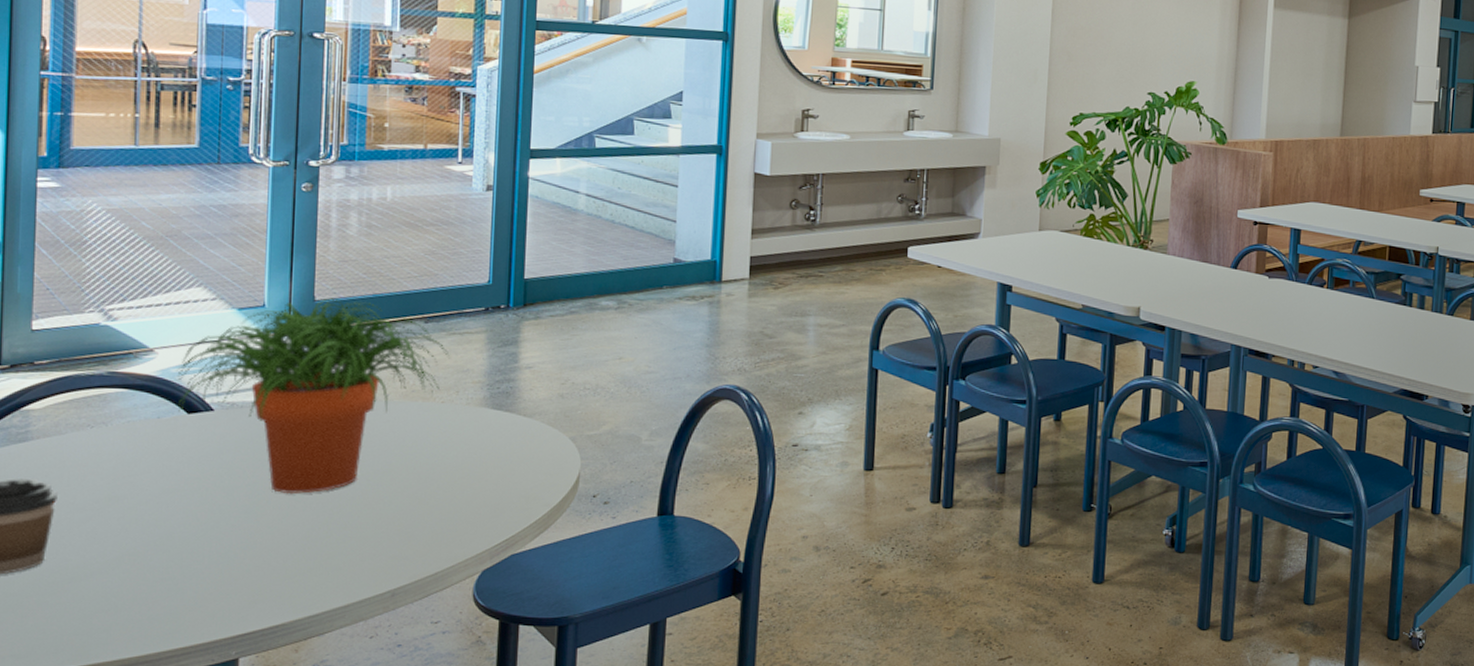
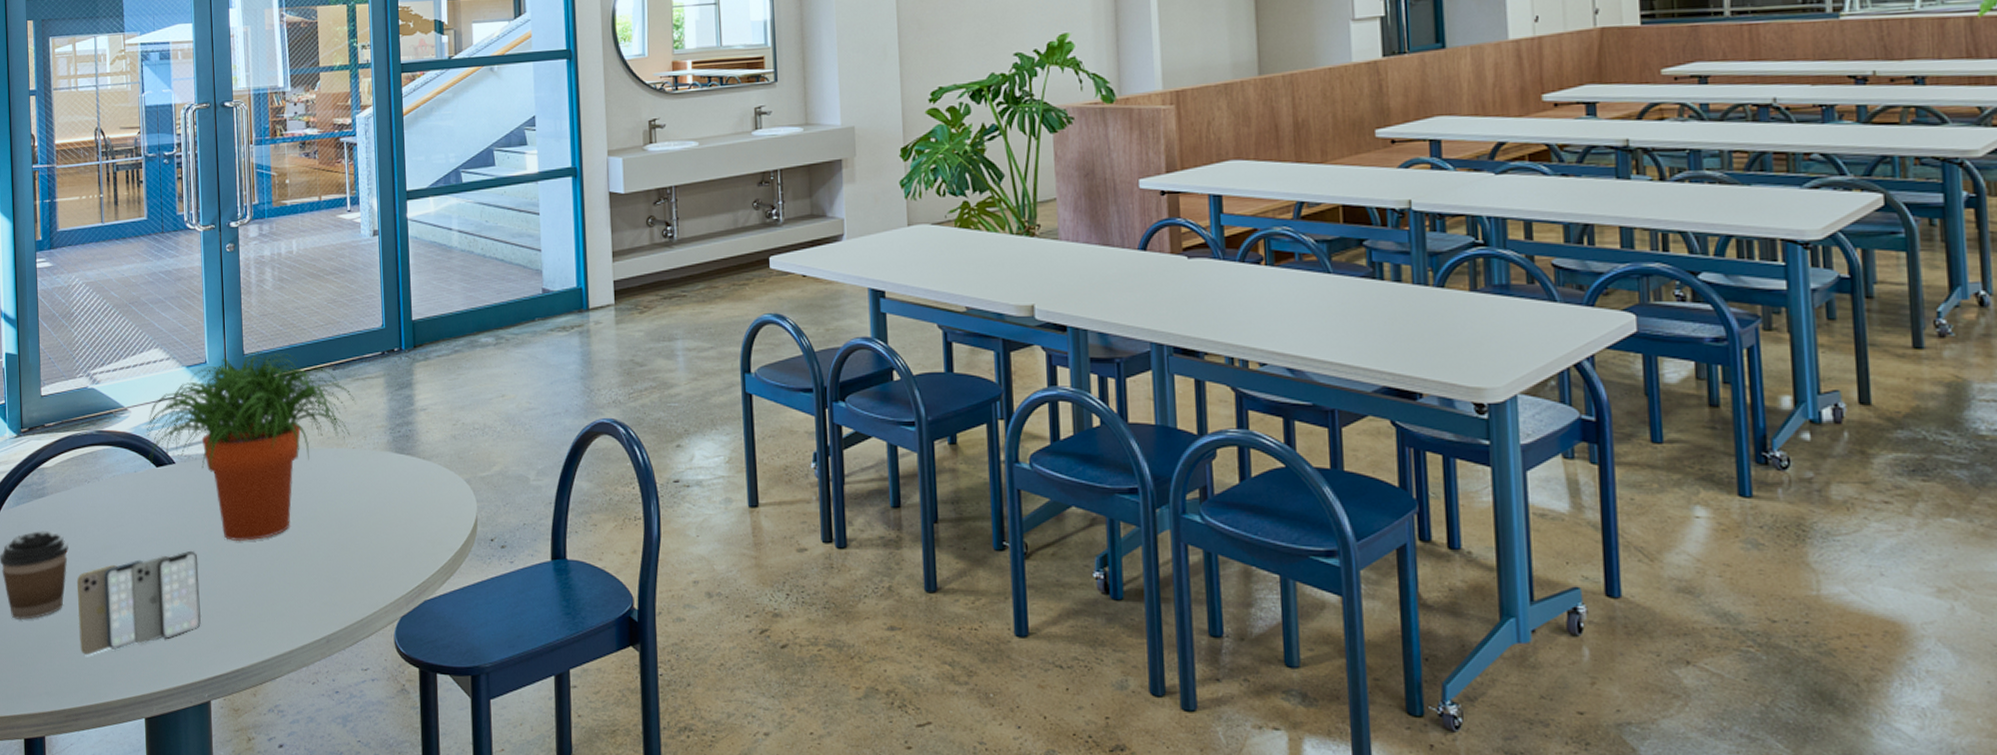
smartphone: none [64,502,235,613] -> present [76,550,202,655]

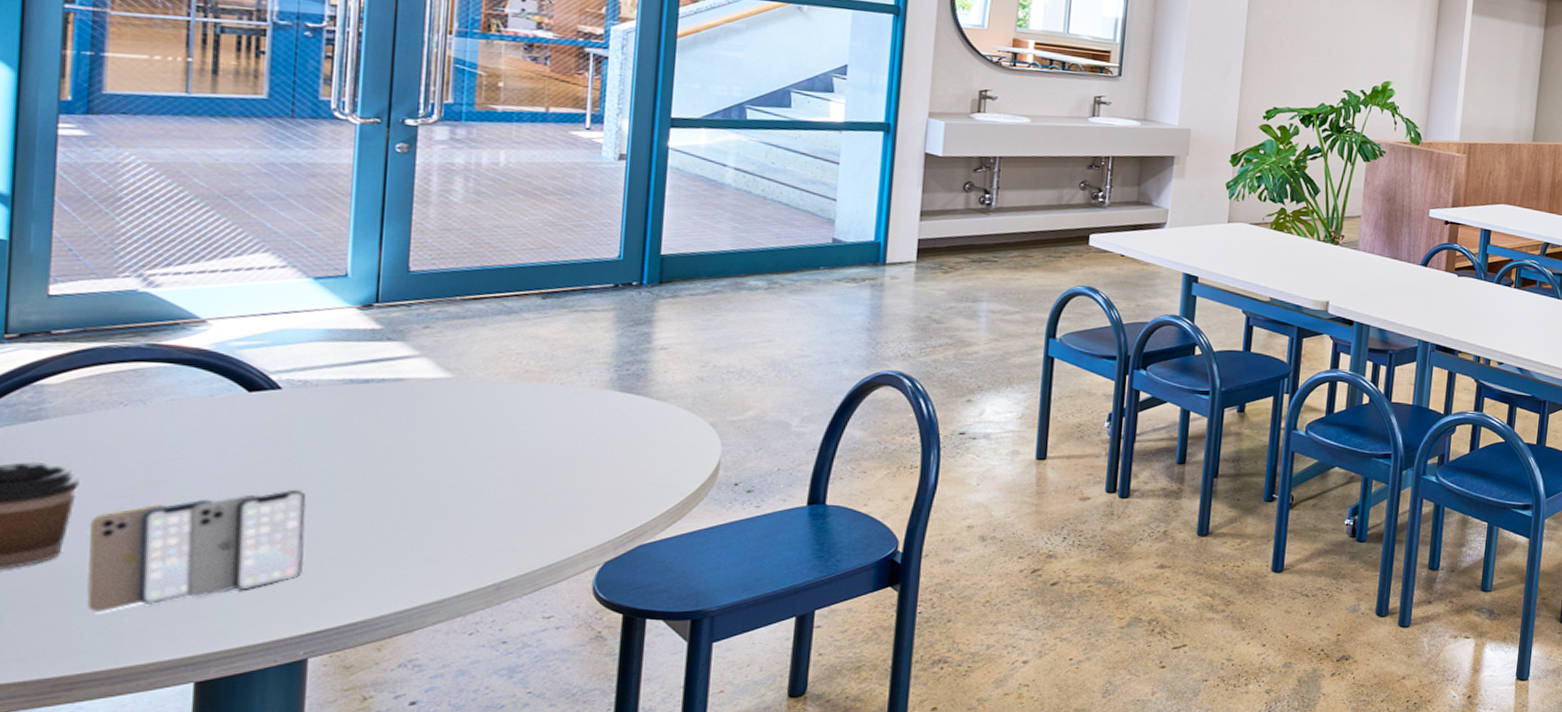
potted plant: present [146,351,357,542] -> none [235,269,573,481]

